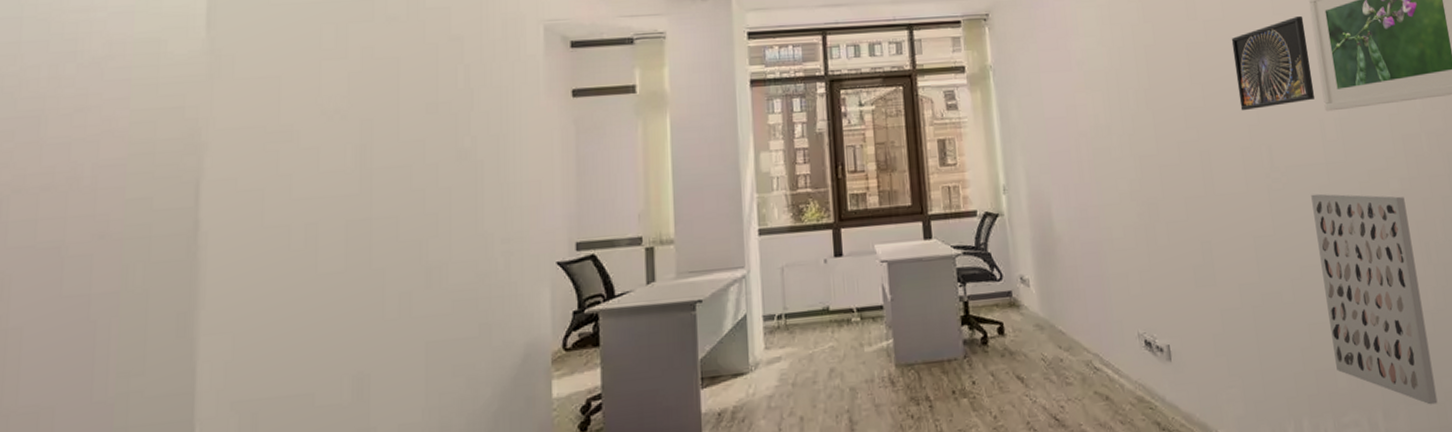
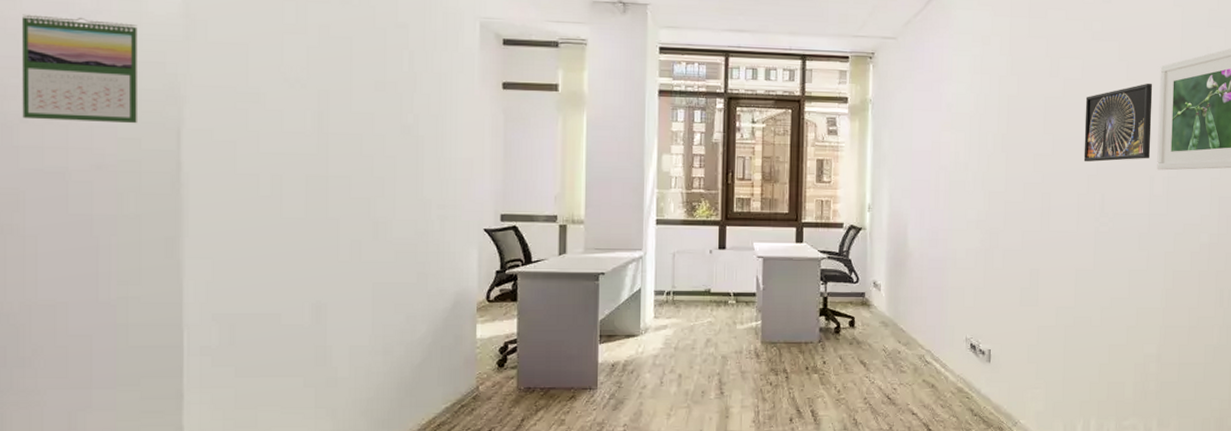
calendar: none [15,65,154,189] -> present [22,14,139,124]
wall art: present [1311,193,1438,405] -> none [1126,239,1210,419]

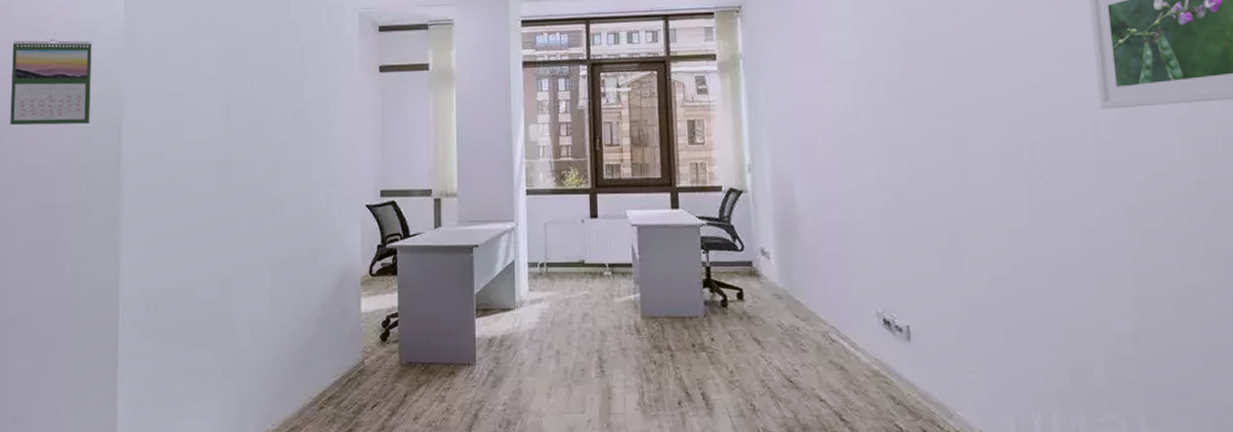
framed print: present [1083,83,1153,162] -> none [995,10,1089,106]

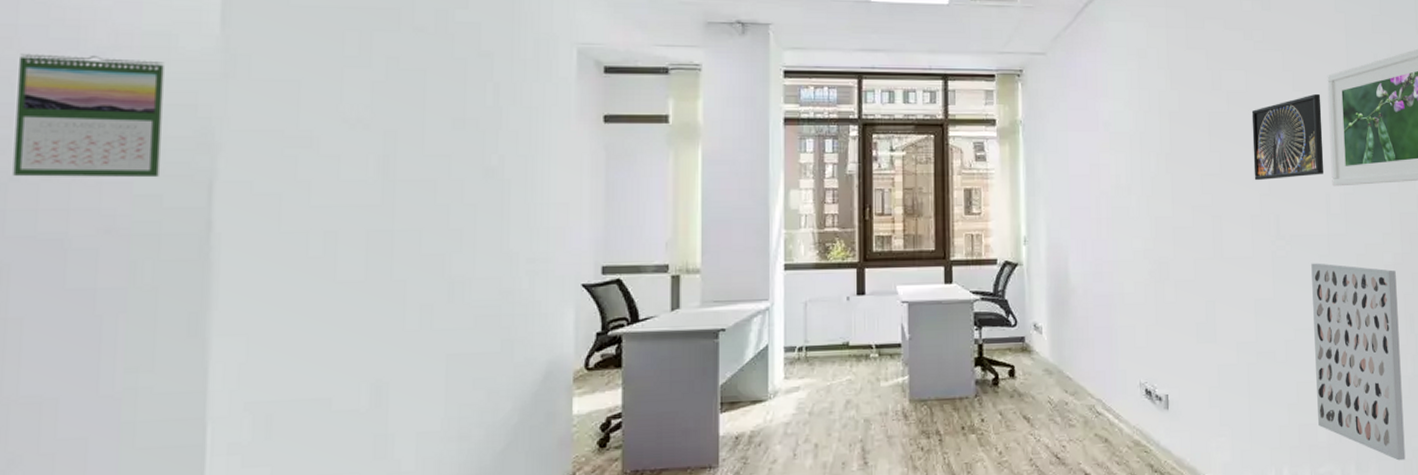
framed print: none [995,10,1089,106] -> present [1251,93,1324,181]
wall art: none [1077,192,1215,418] -> present [1311,263,1406,461]

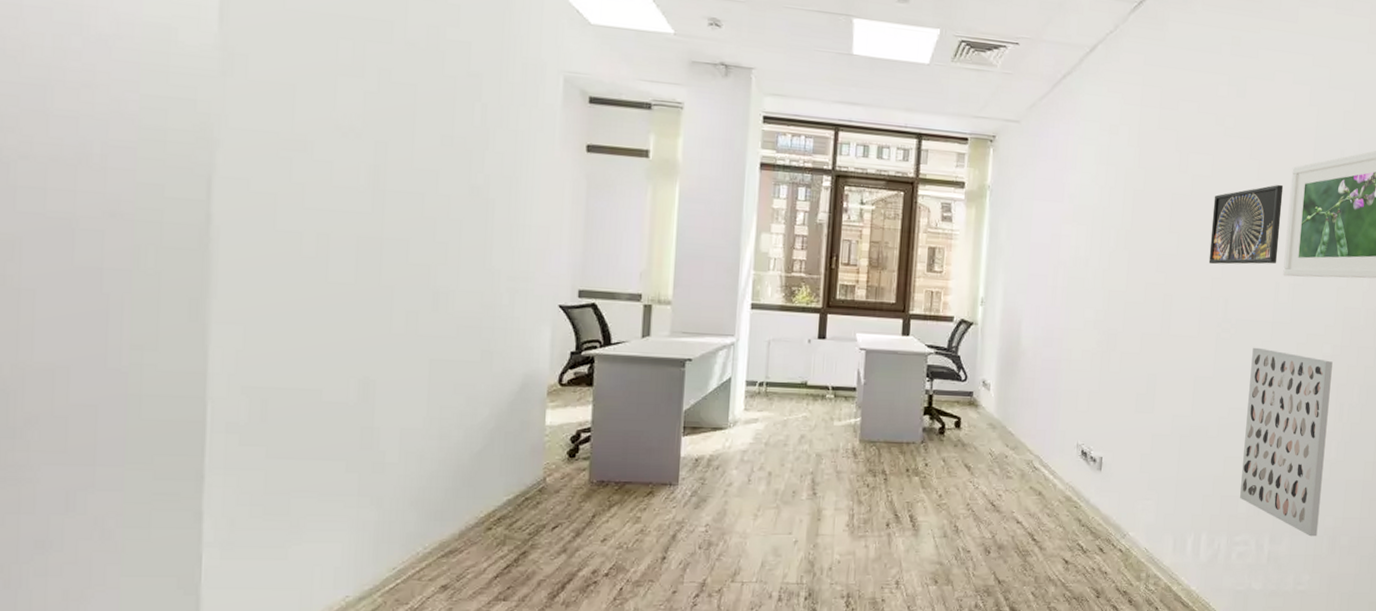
calendar: present [13,53,164,178] -> none [22,34,165,168]

